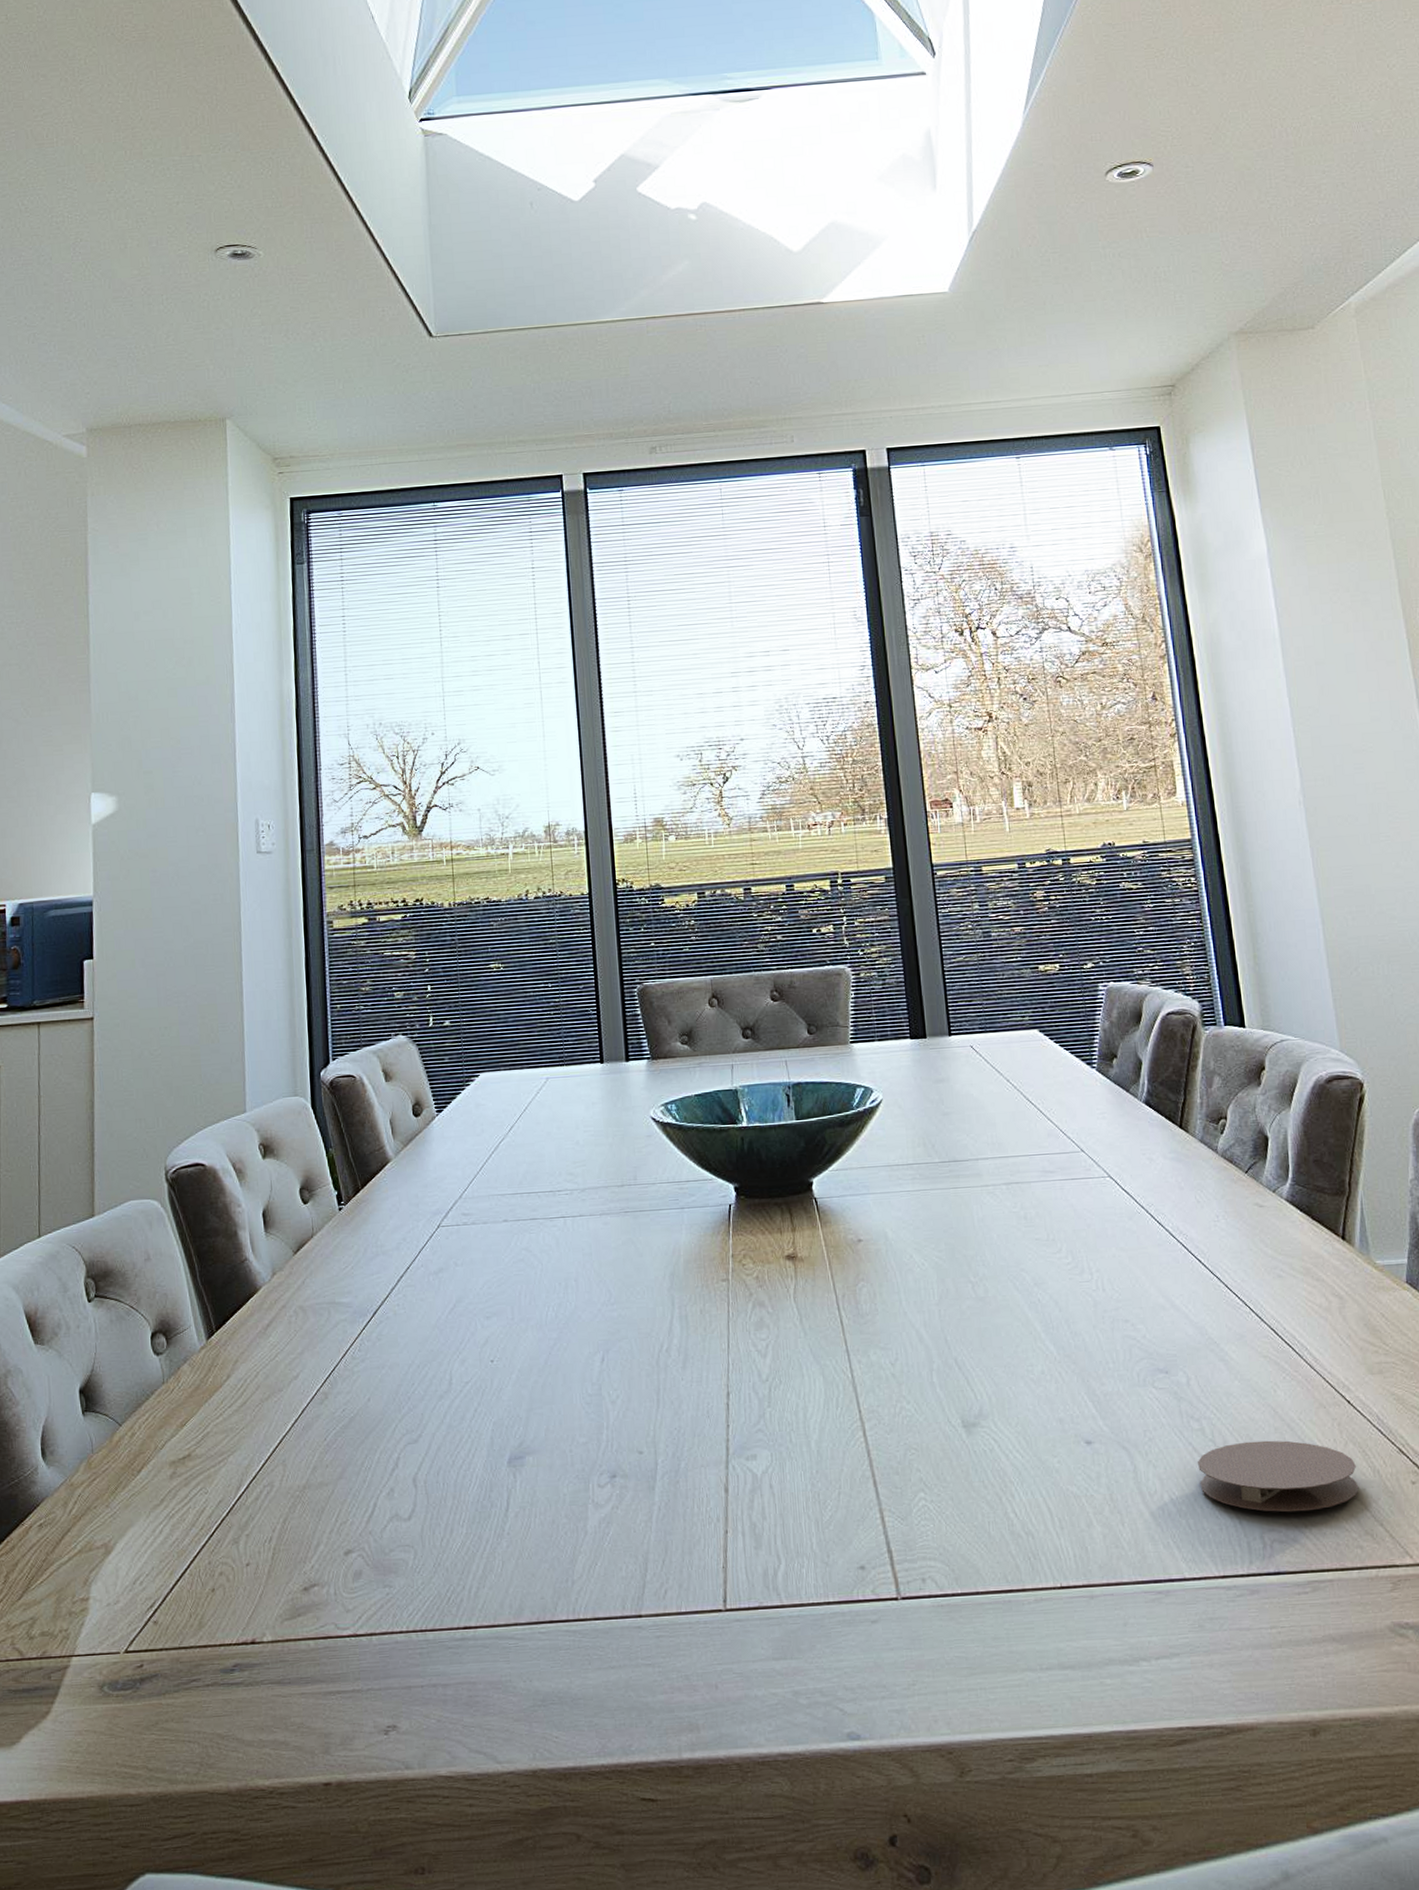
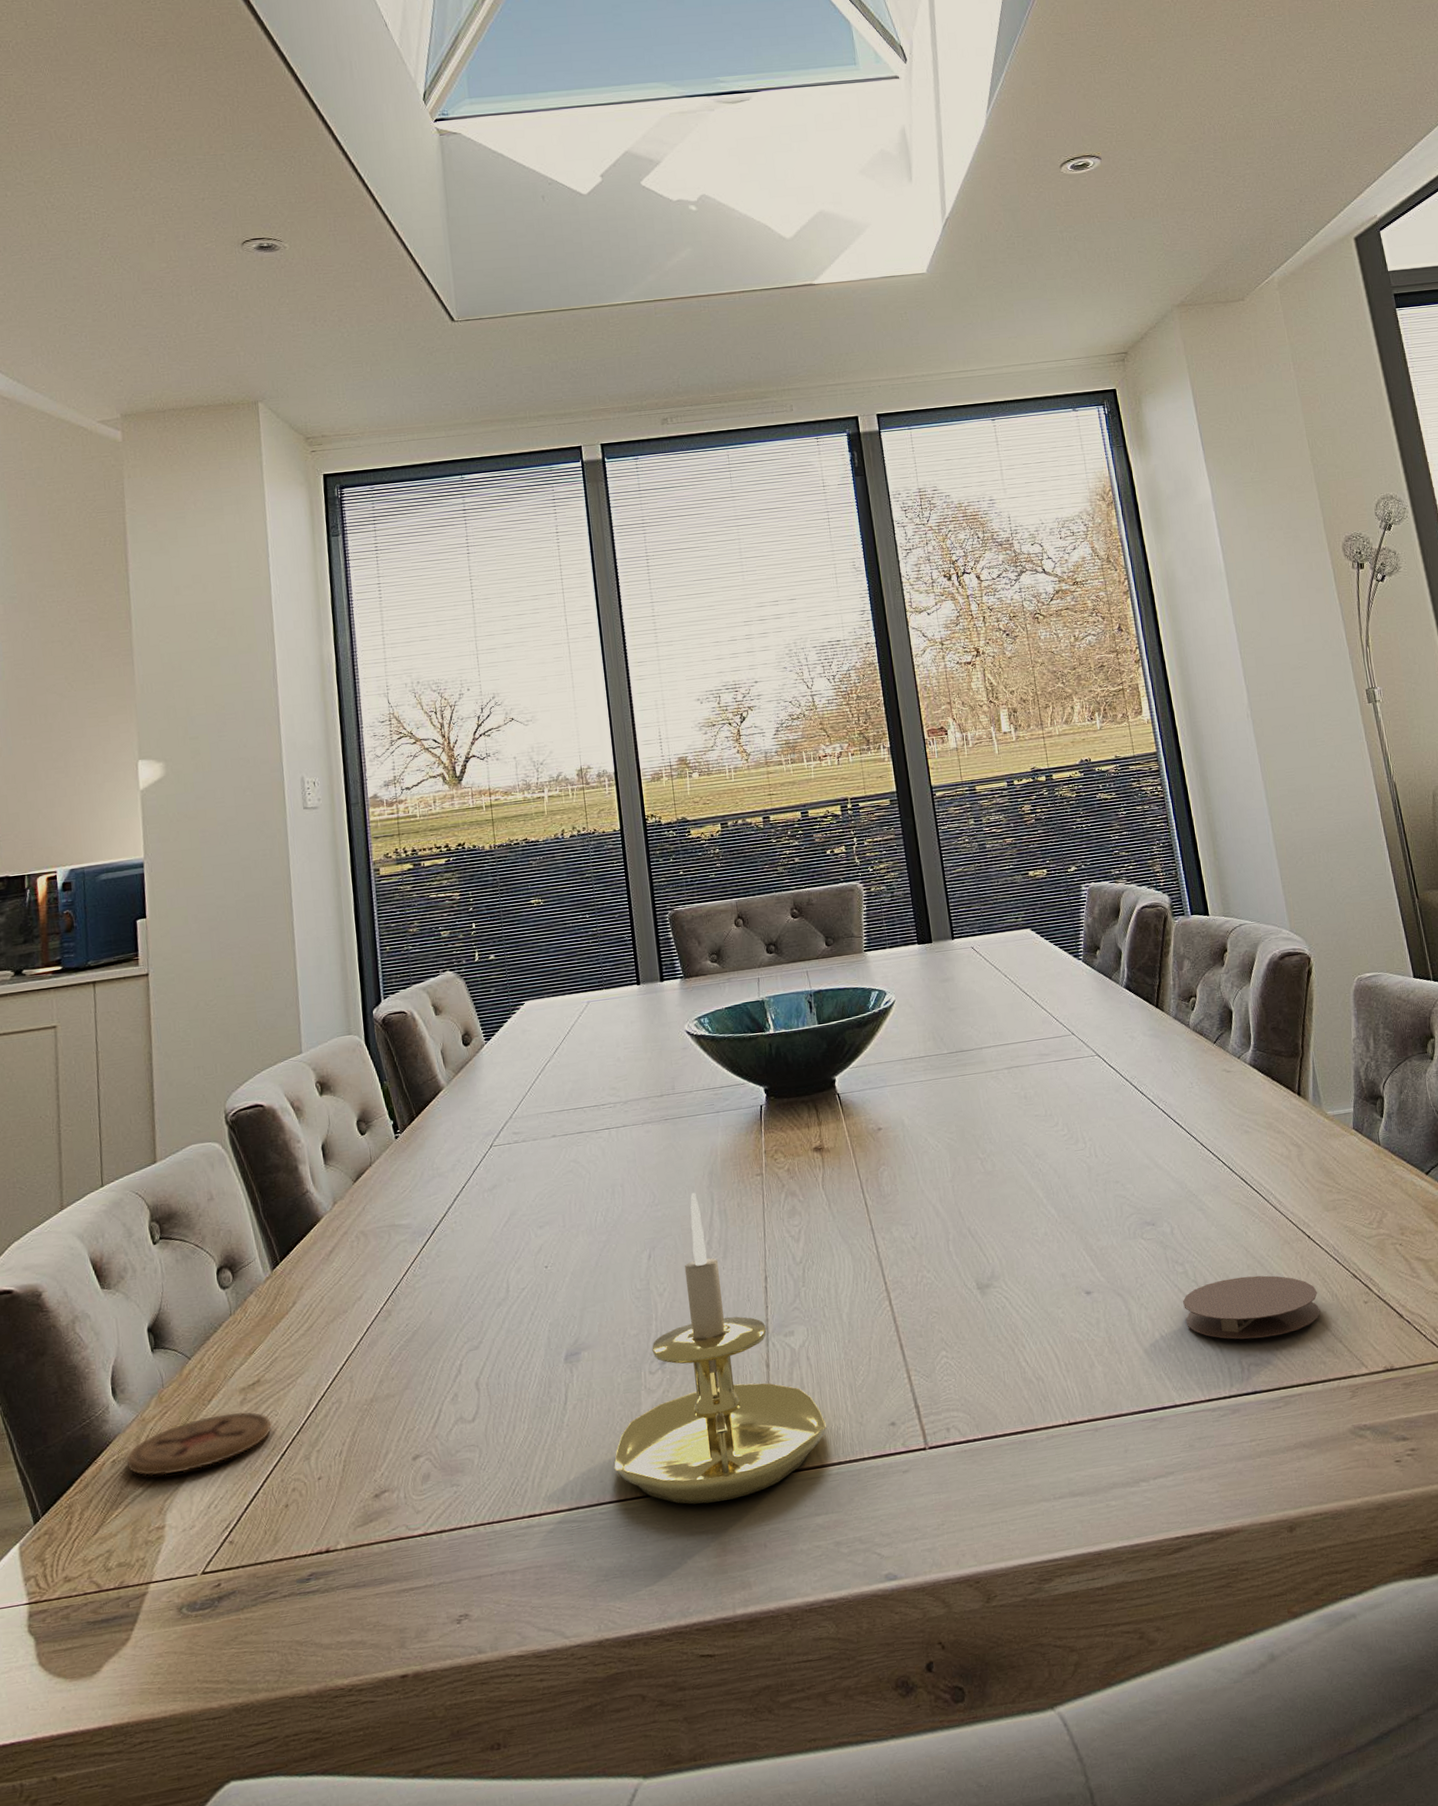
coaster: none [52,1485,202,1545] -> present [125,1411,273,1476]
candle holder: none [556,1293,788,1634] -> present [614,1192,826,1504]

